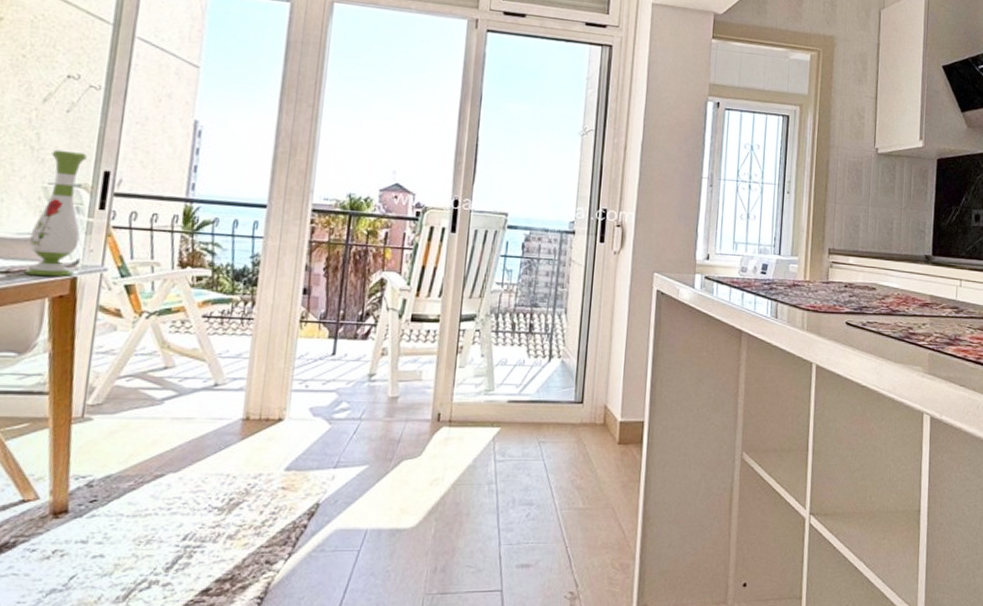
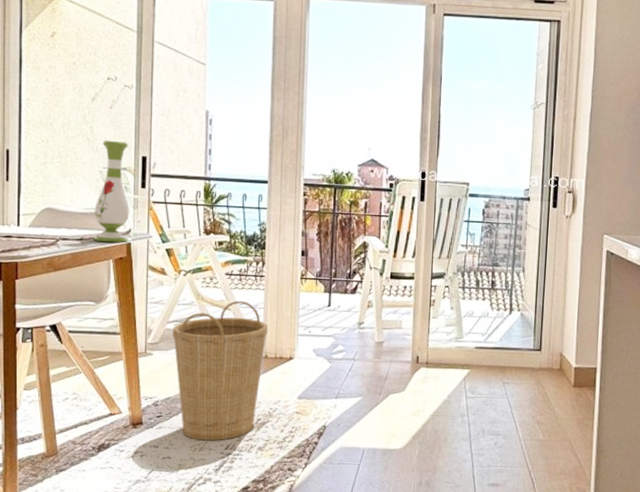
basket: none [122,349,253,530] -> present [172,300,268,441]

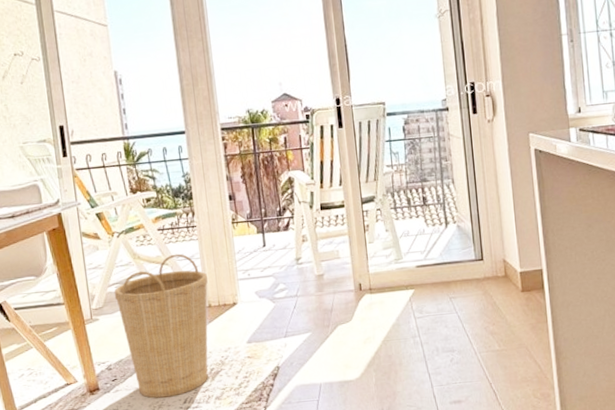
vase: present [93,140,130,243] -> none [19,114,58,217]

